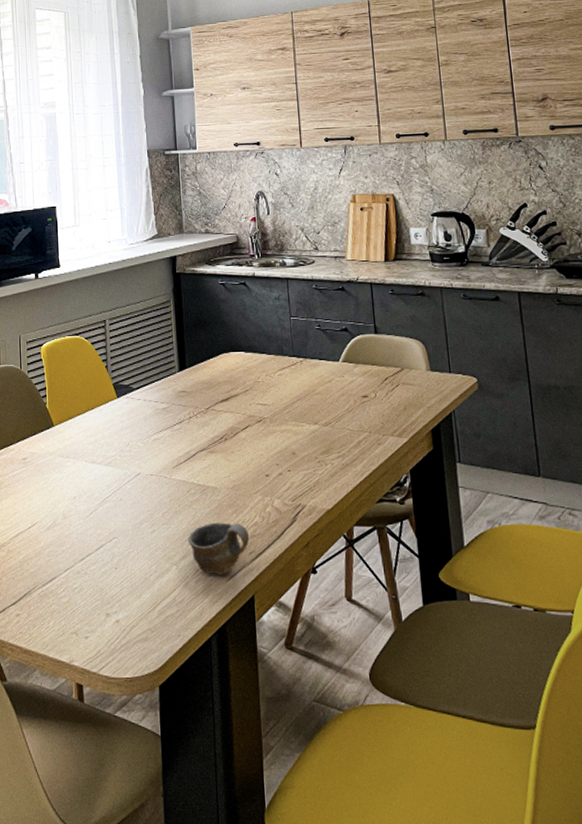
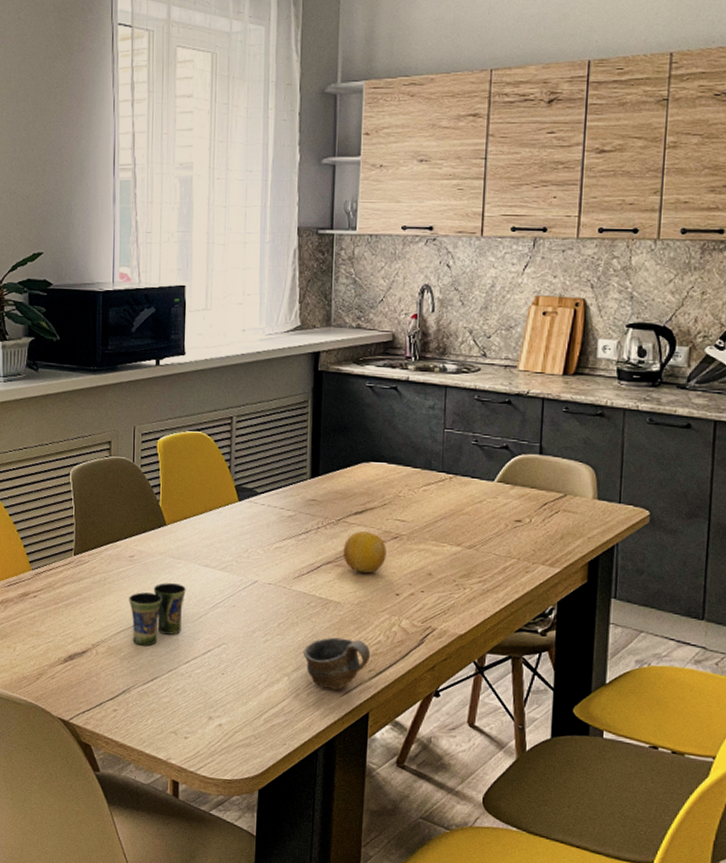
cup: none [24,482,76,547] -> present [129,583,186,646]
fruit: none [214,418,253,458] -> present [343,531,386,574]

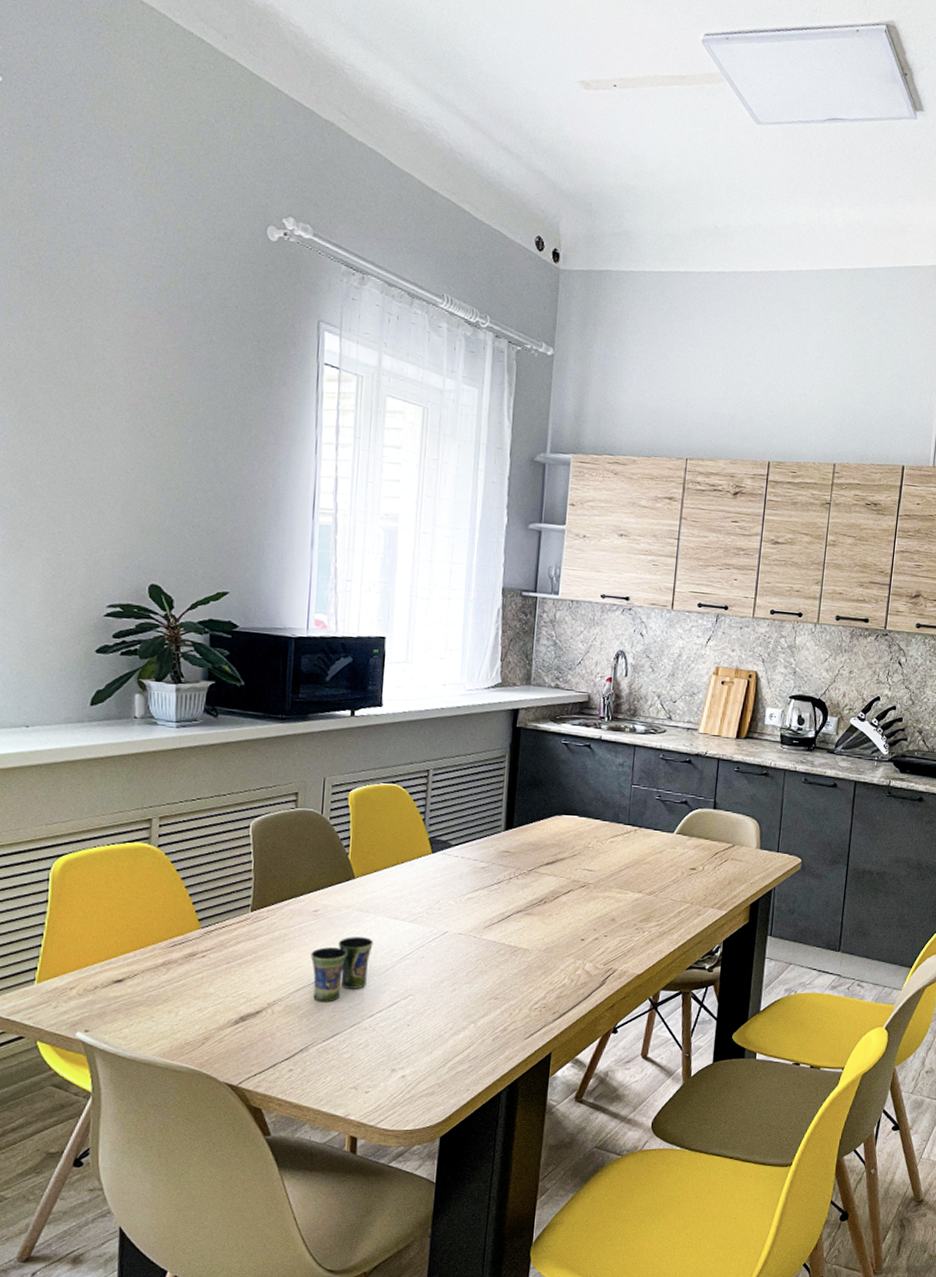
cup: present [303,637,371,690] -> none [490,983,556,1033]
fruit: present [343,531,386,574] -> none [533,881,574,921]

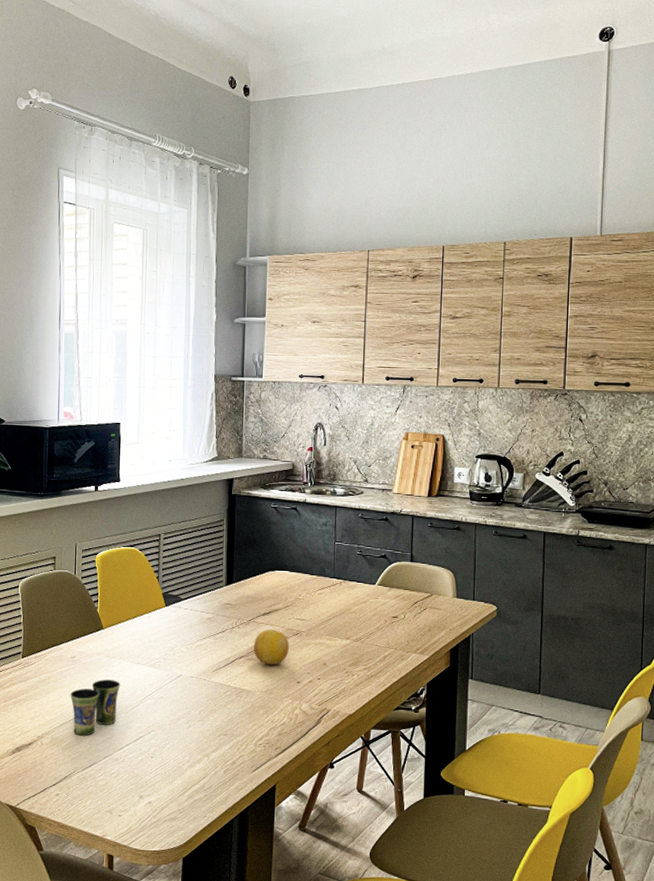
fruit: none [533,881,574,921] -> present [253,629,289,665]

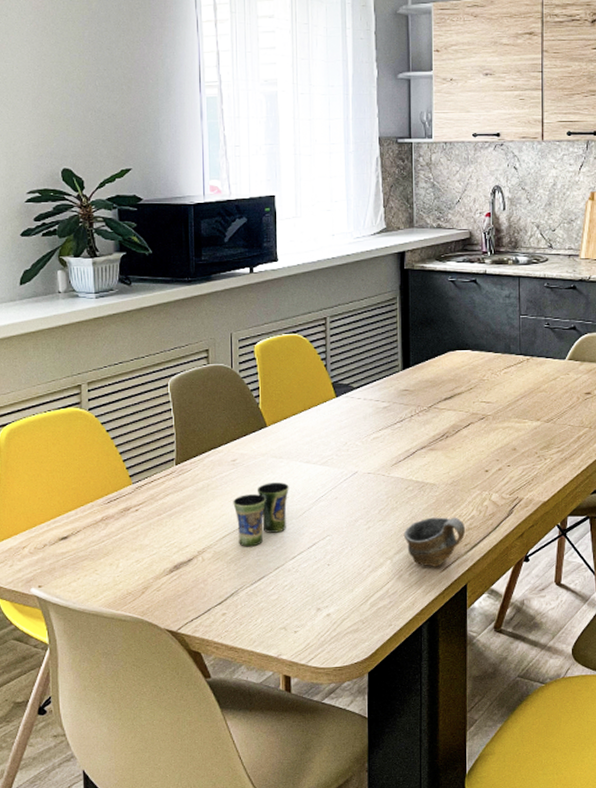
cup: none [220,721,277,767] -> present [403,517,466,567]
fruit: present [253,629,289,665] -> none [435,415,475,455]

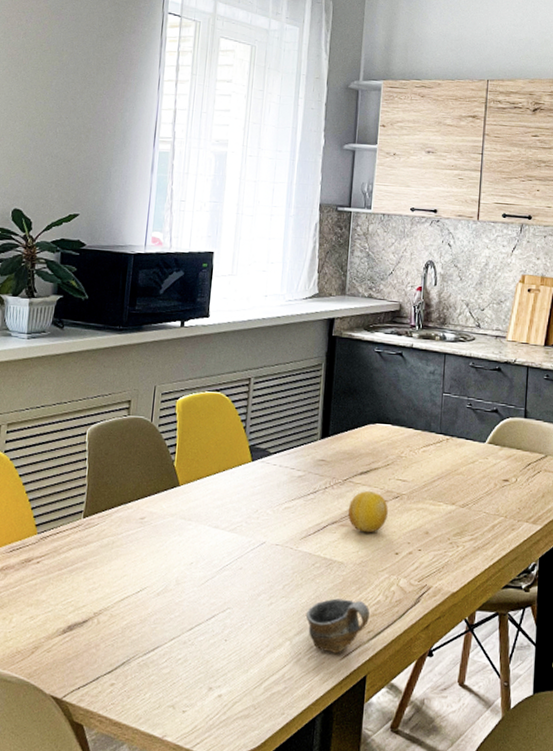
cup: present [233,482,289,547] -> none [136,545,195,613]
fruit: none [435,415,475,455] -> present [347,491,388,533]

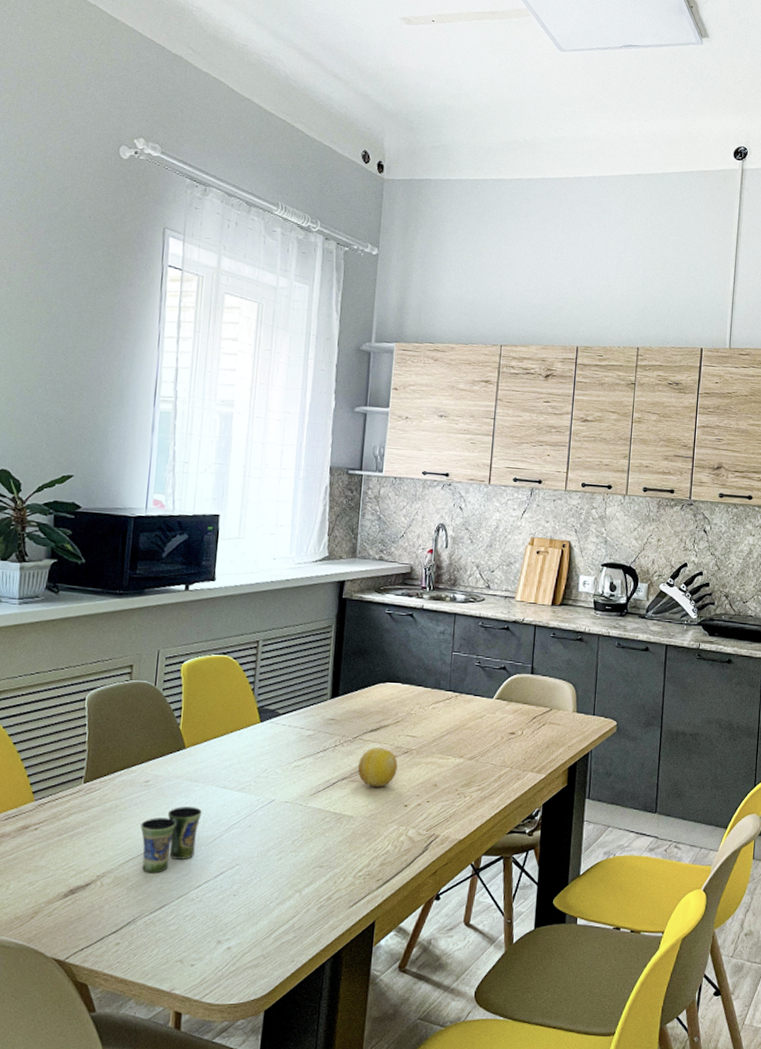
cup: none [136,545,195,613] -> present [140,807,202,873]
cup: present [305,598,371,654] -> none [315,850,380,902]

